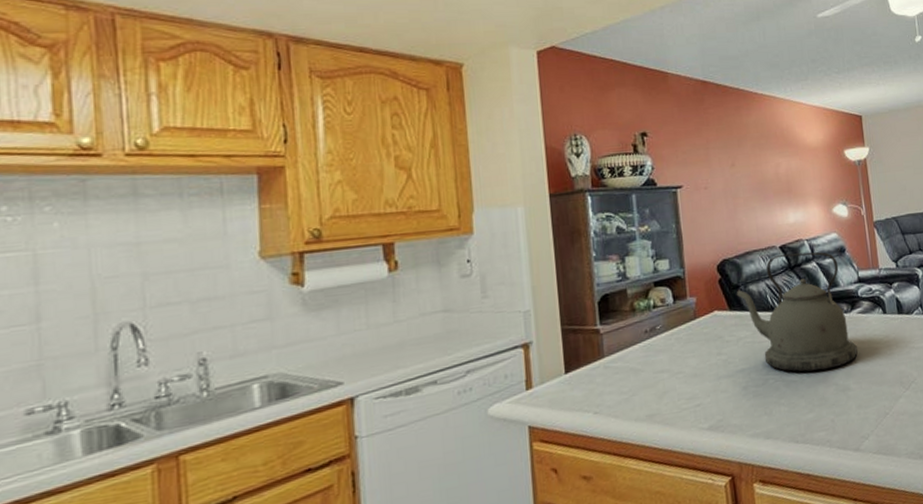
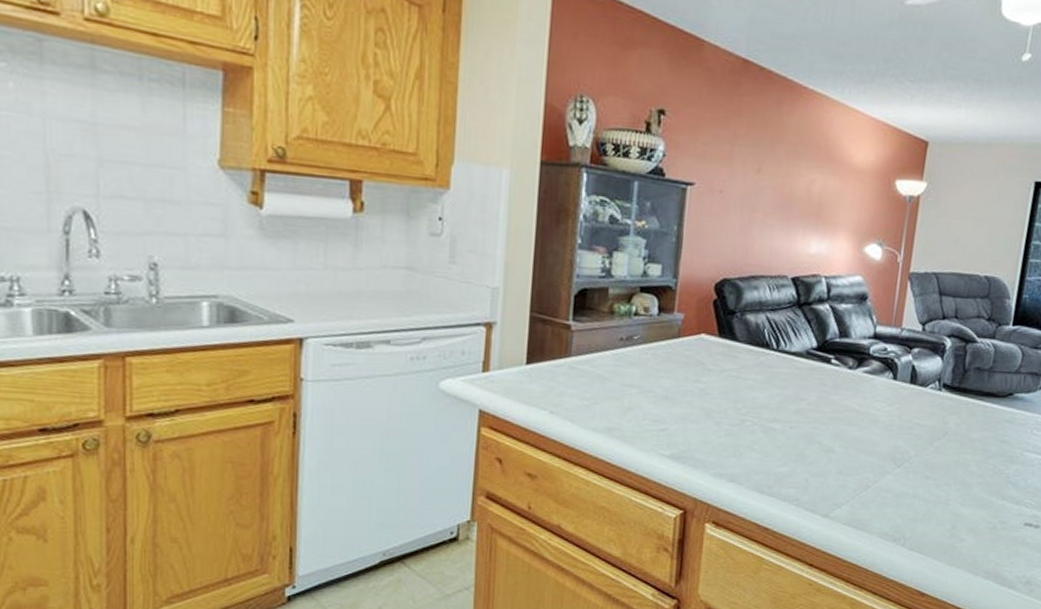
kettle: present [736,252,858,372] -> none [730,287,856,426]

